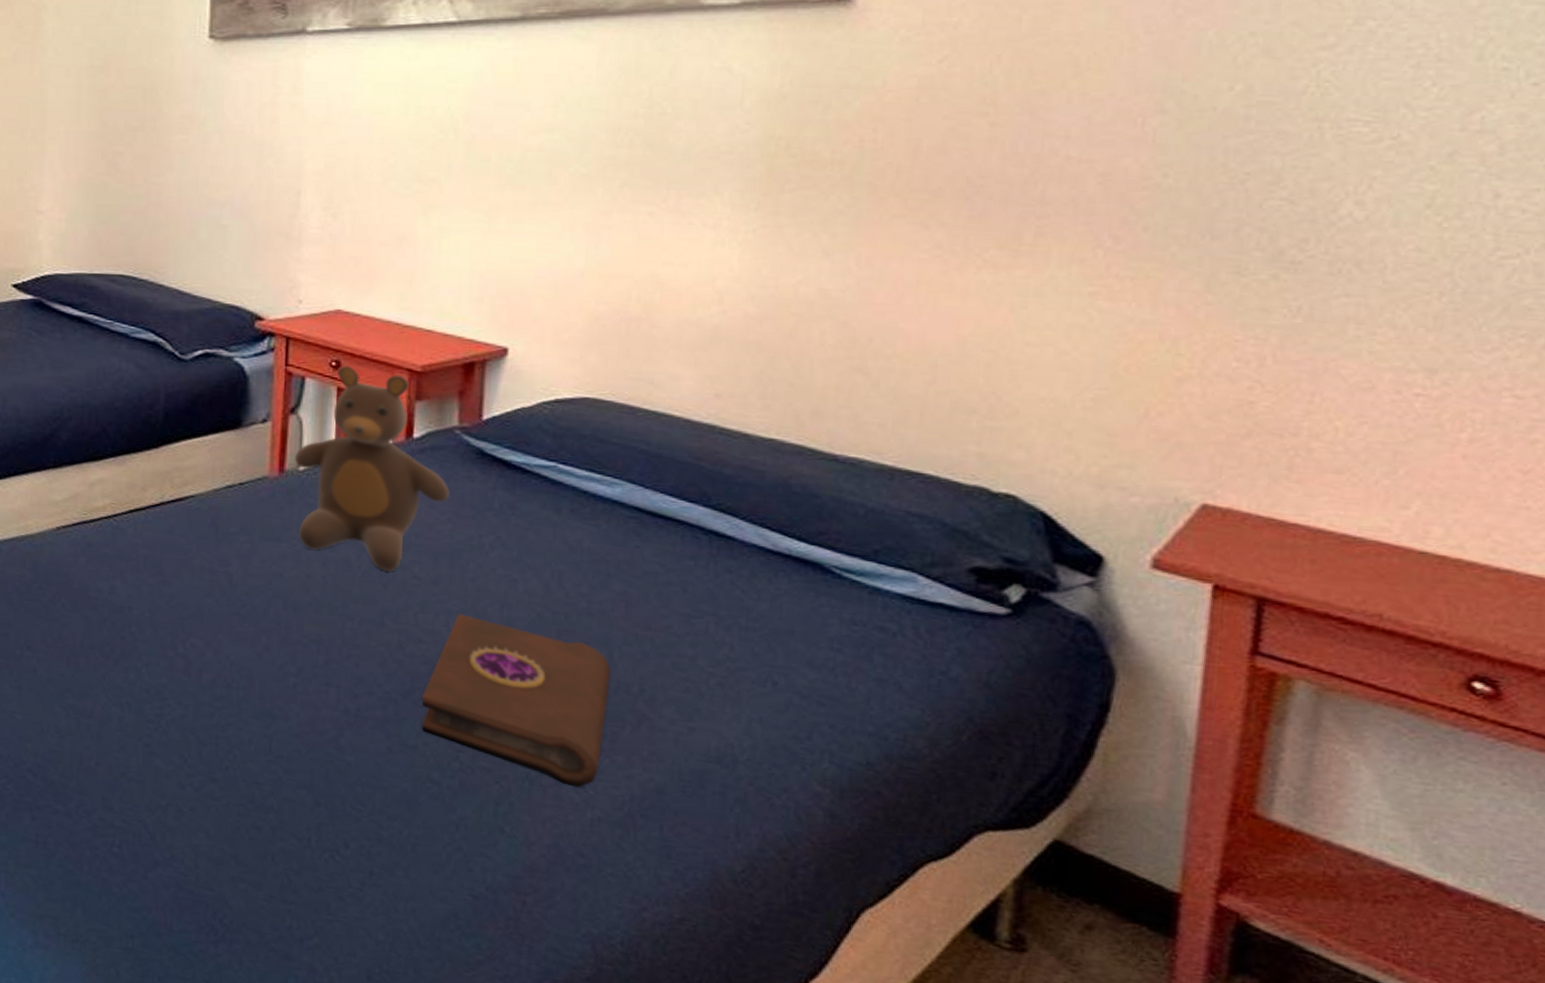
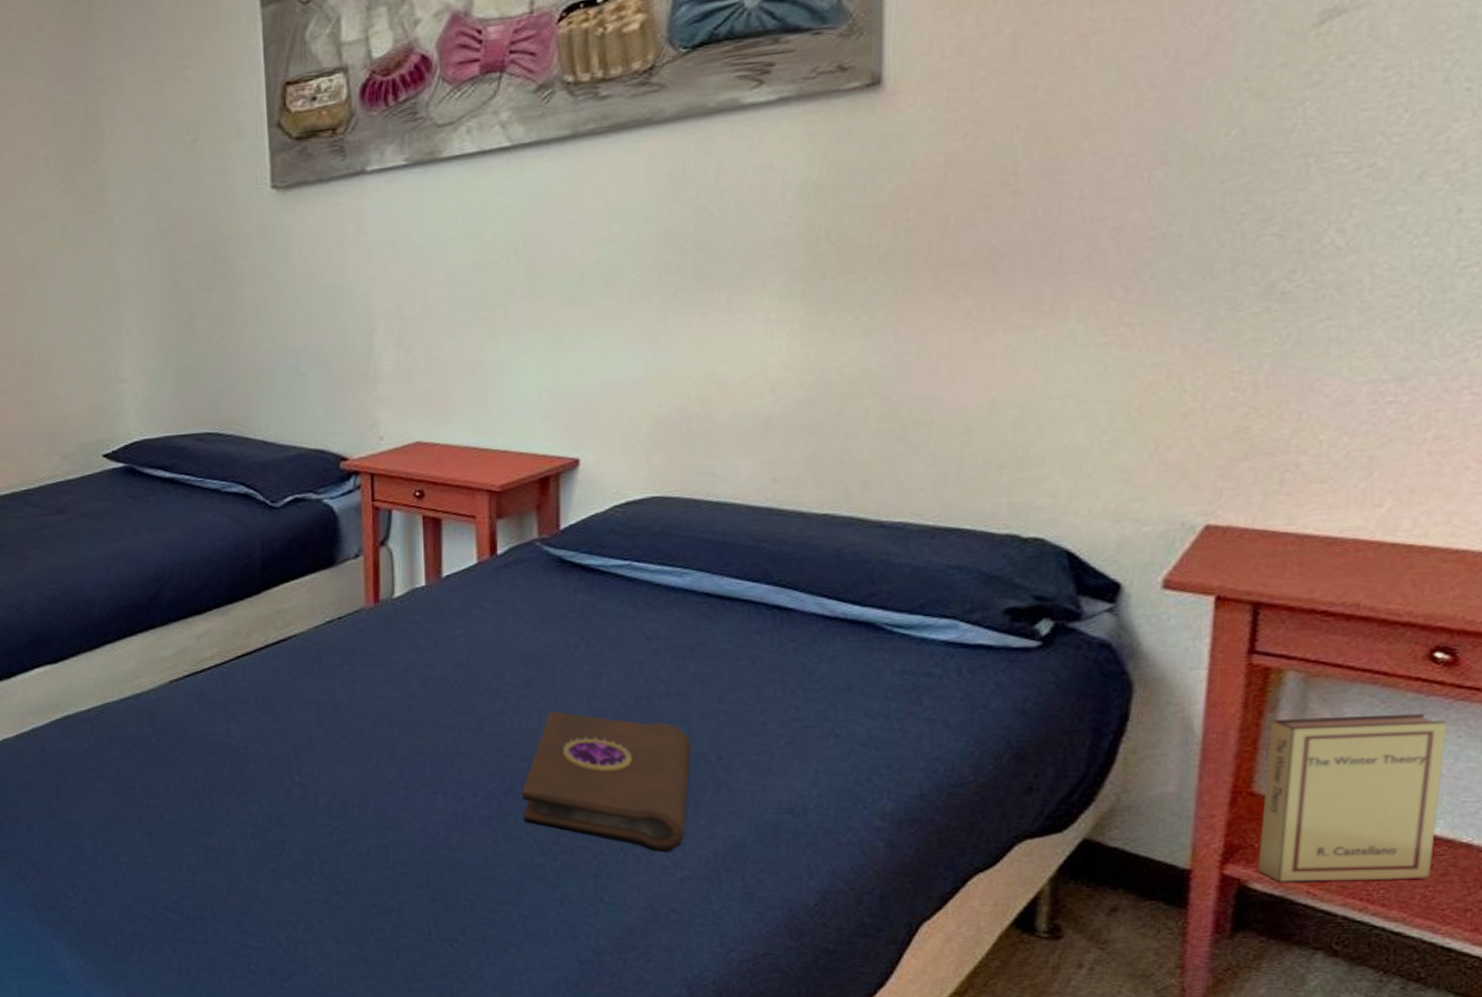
teddy bear: present [294,366,450,572] -> none [387,494,534,682]
book: none [1260,733,1489,946] -> present [1257,713,1447,883]

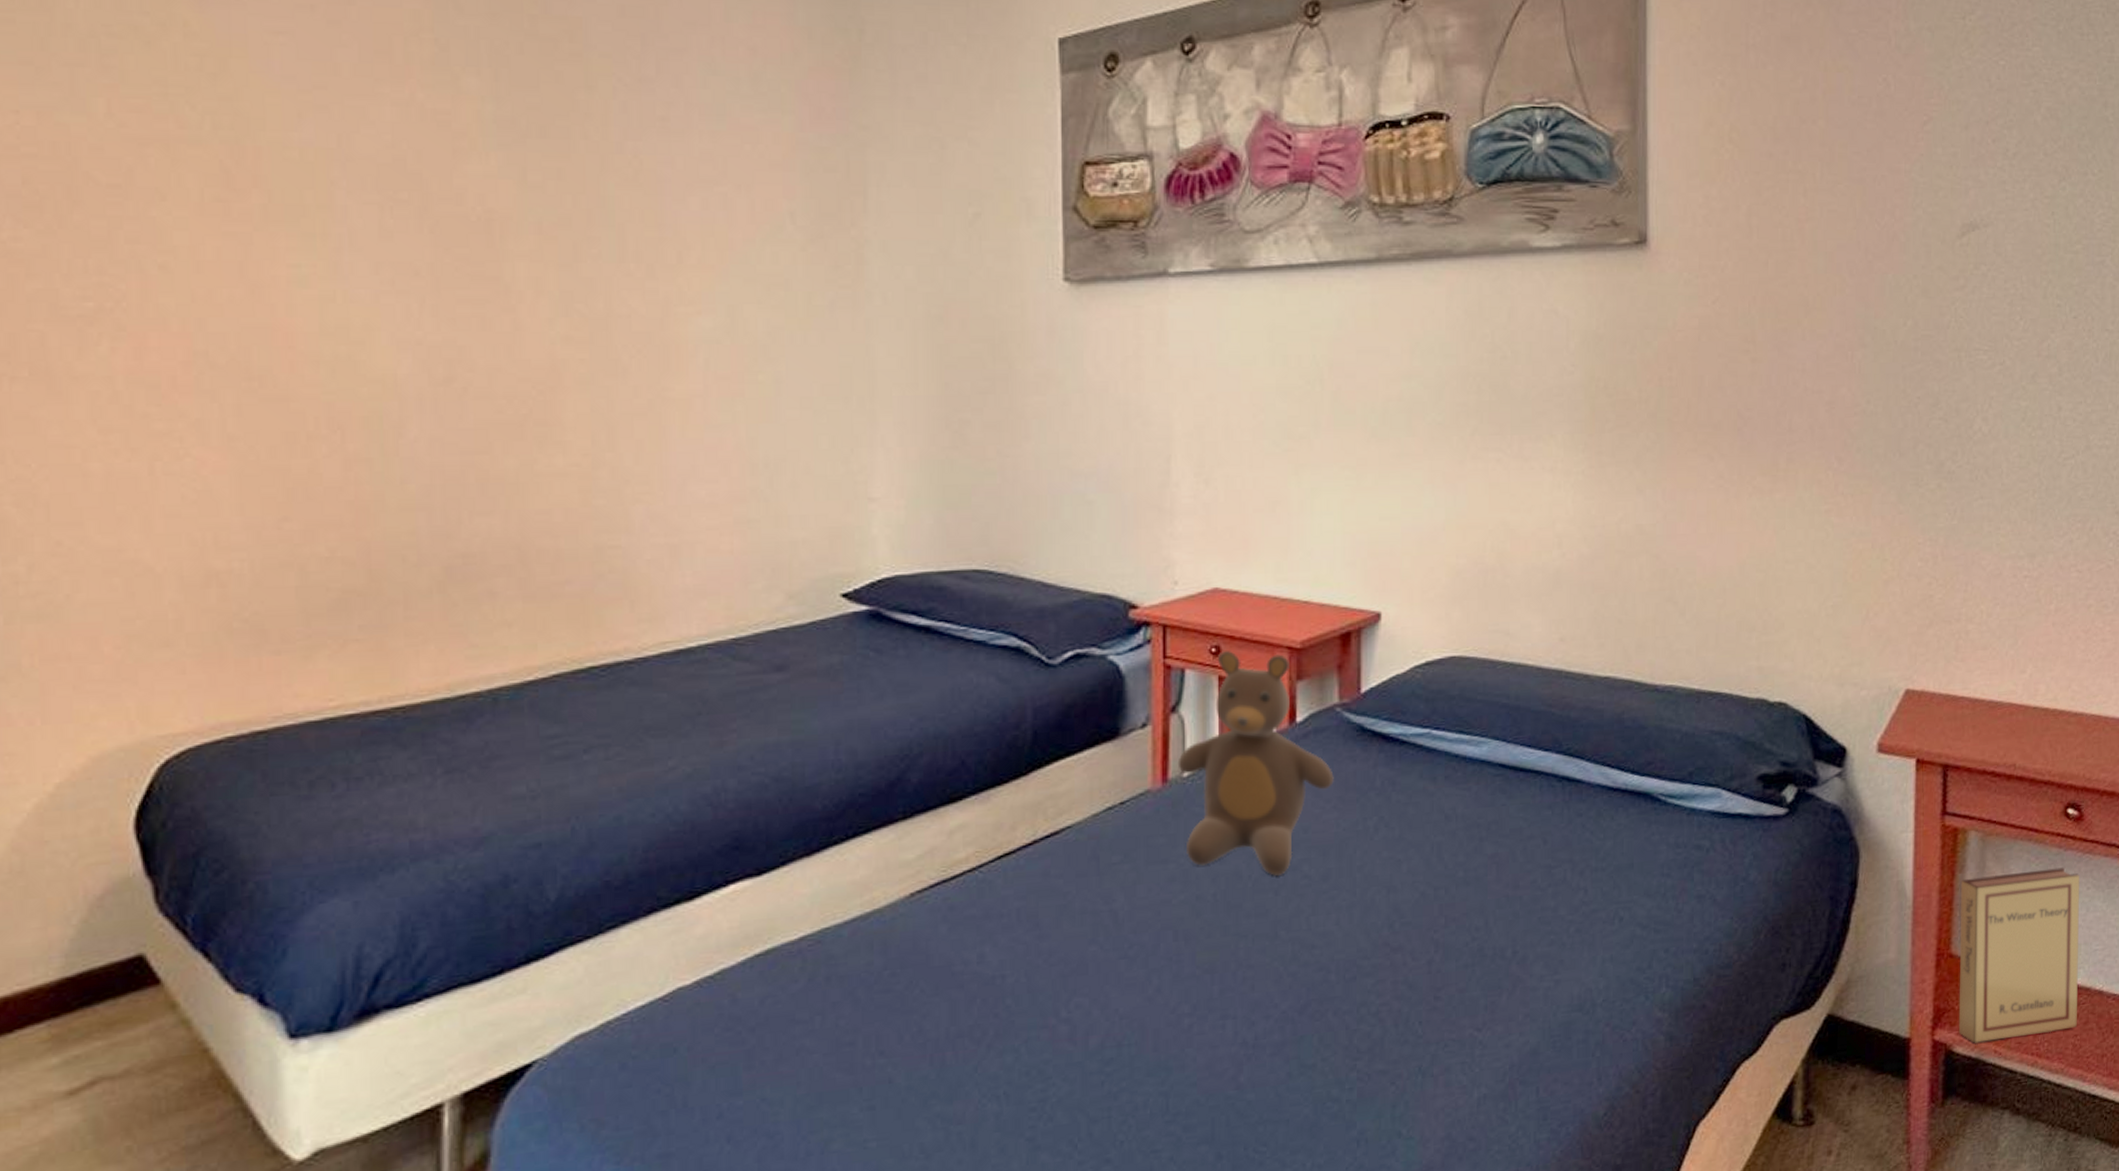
teddy bear: none [387,494,534,682] -> present [1177,651,1334,877]
book: present [521,711,692,852] -> none [1317,908,1489,1069]

